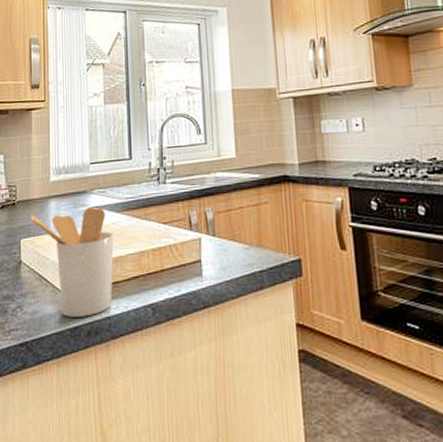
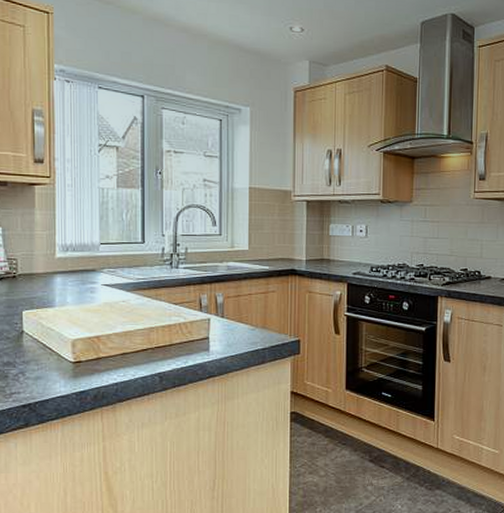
utensil holder: present [29,206,114,317] -> none [32,284,123,383]

